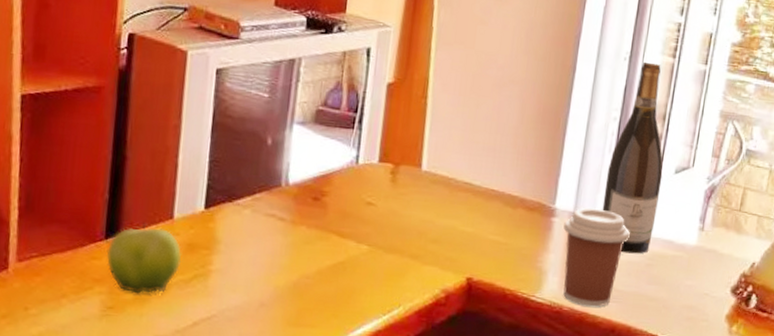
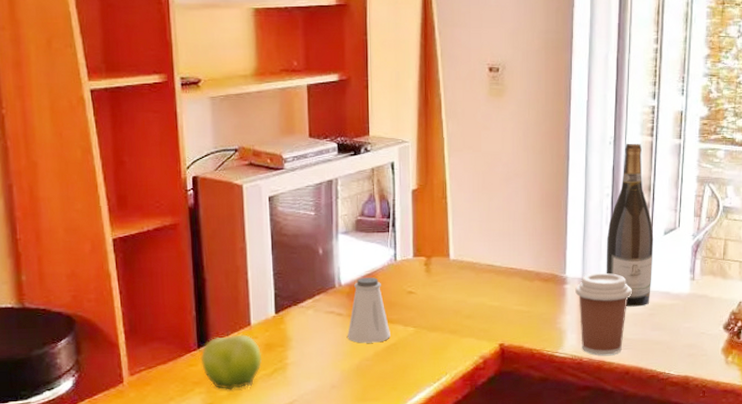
saltshaker: none [288,178,340,259] -> present [347,277,390,343]

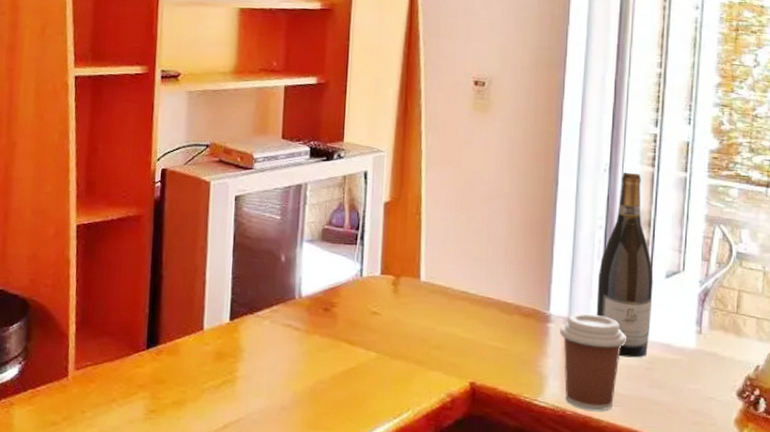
fruit: present [200,330,263,390] -> none [148,333,212,399]
saltshaker: present [347,277,390,343] -> none [303,290,350,365]

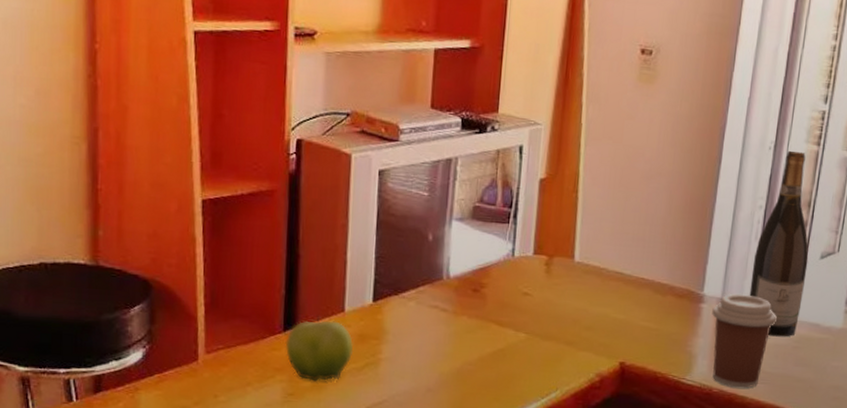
fruit: none [148,333,212,399] -> present [285,315,354,382]

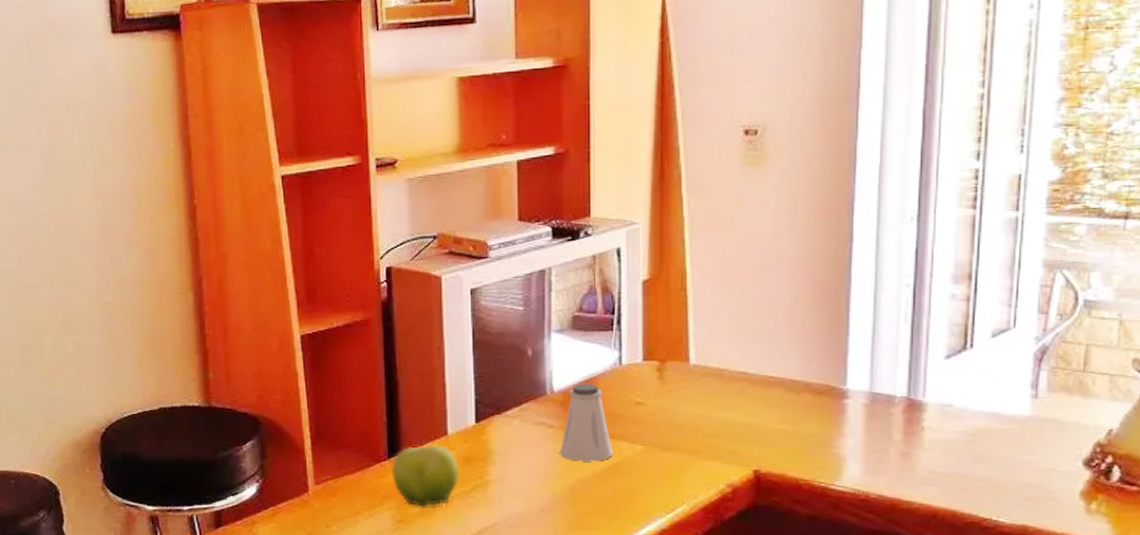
saltshaker: none [451,271,499,346] -> present [560,383,613,462]
coffee cup: present [712,294,777,388] -> none [860,386,942,492]
wine bottle: present [749,150,809,337] -> none [904,217,976,431]

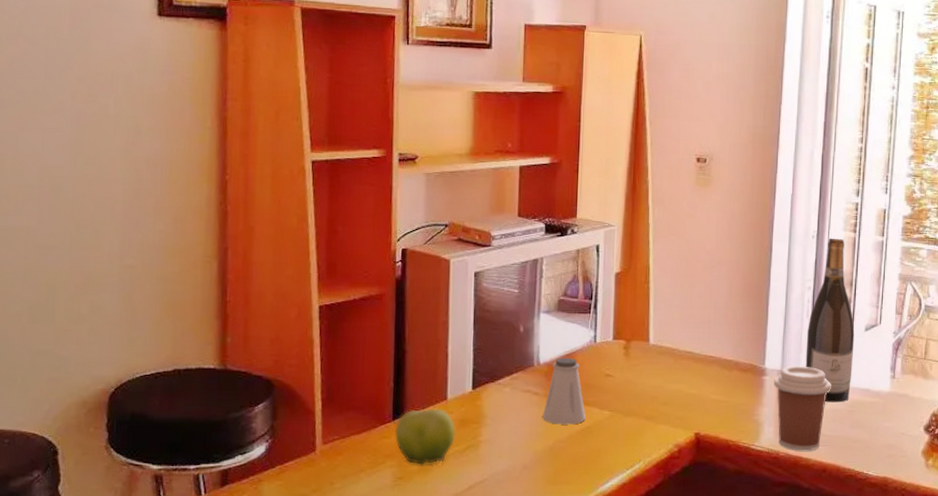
coffee cup: none [860,386,942,492] -> present [774,366,831,451]
wine bottle: none [904,217,976,431] -> present [805,238,855,403]

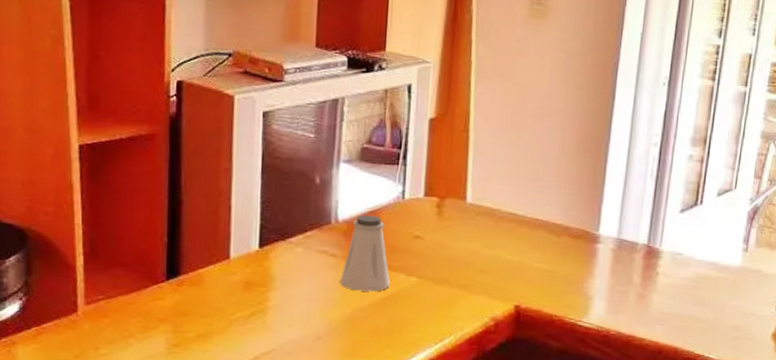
fruit: present [394,404,456,465] -> none [168,262,240,332]
coffee cup: present [774,366,831,451] -> none [608,234,674,330]
wine bottle: present [805,238,855,403] -> none [645,85,705,277]

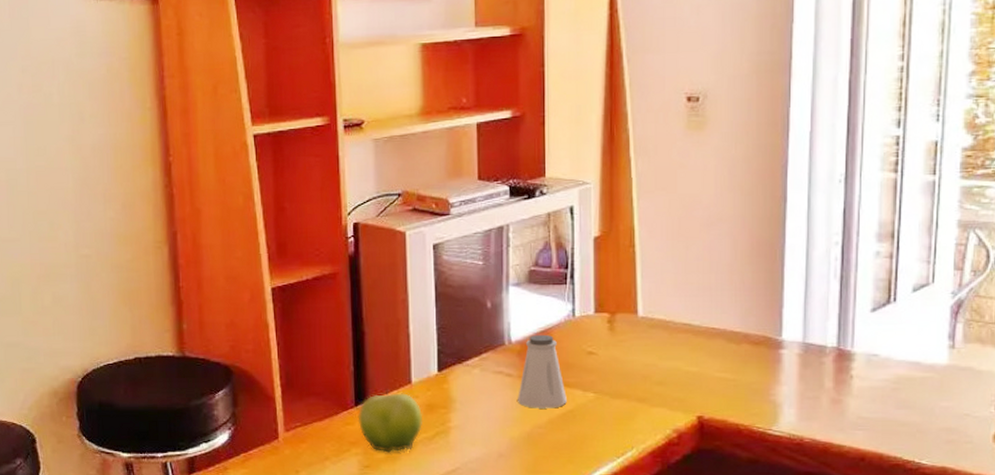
fruit: none [168,262,240,332] -> present [357,388,423,453]

